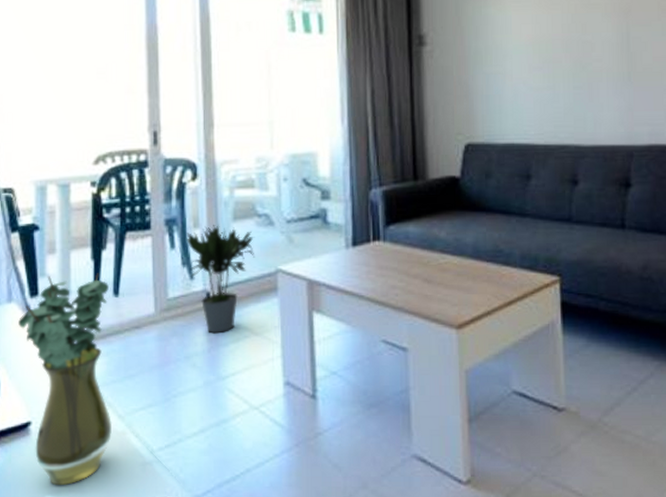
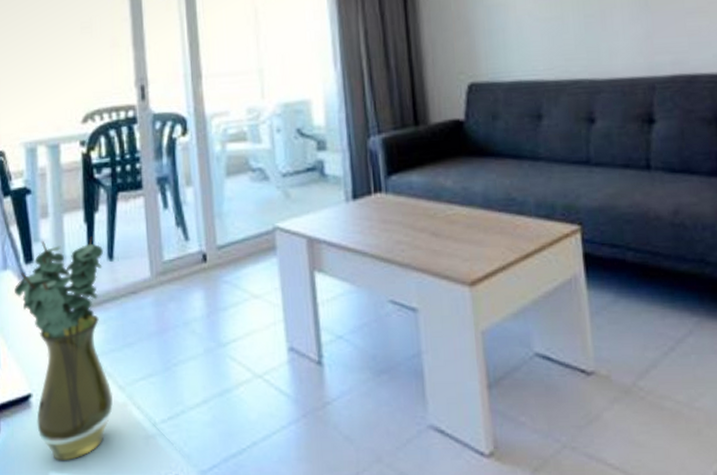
potted plant: present [186,225,255,334] -> none [179,182,251,298]

